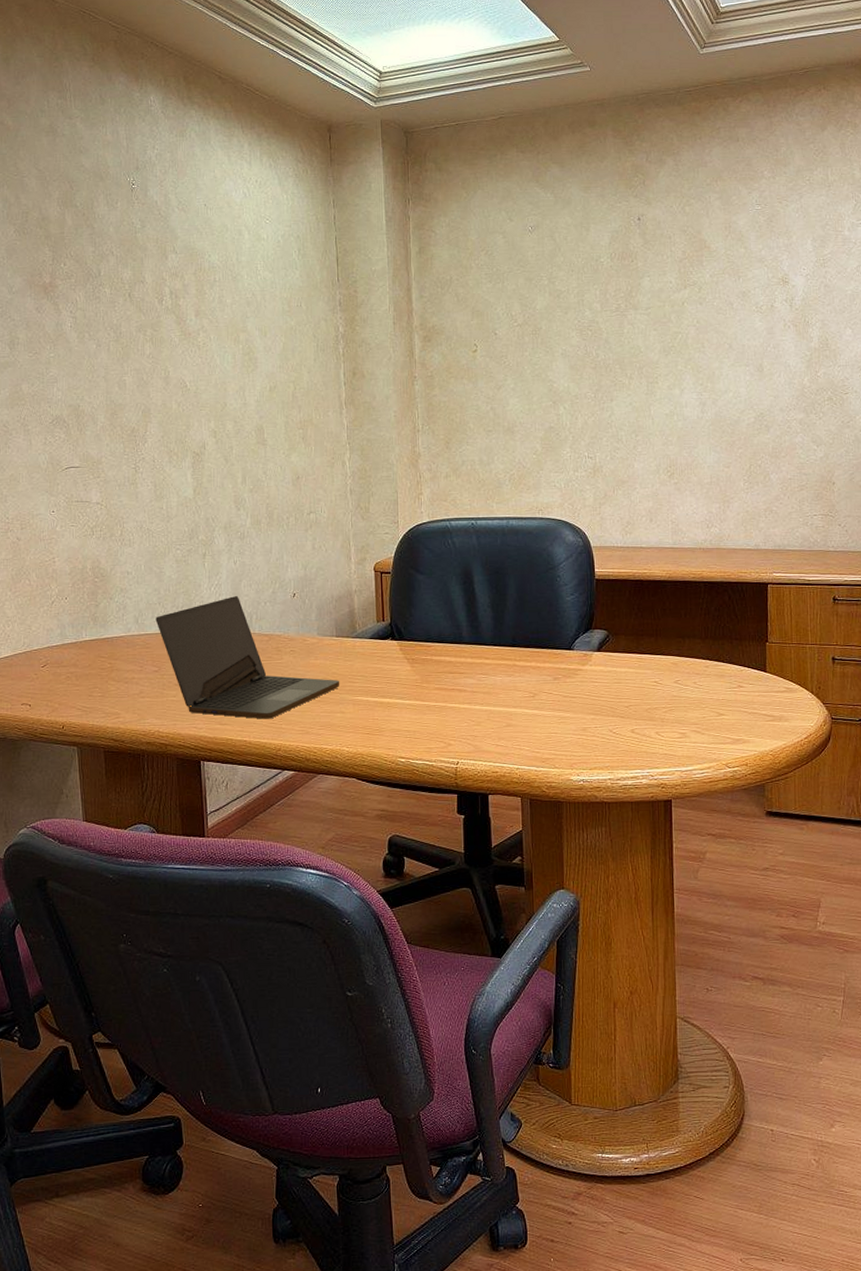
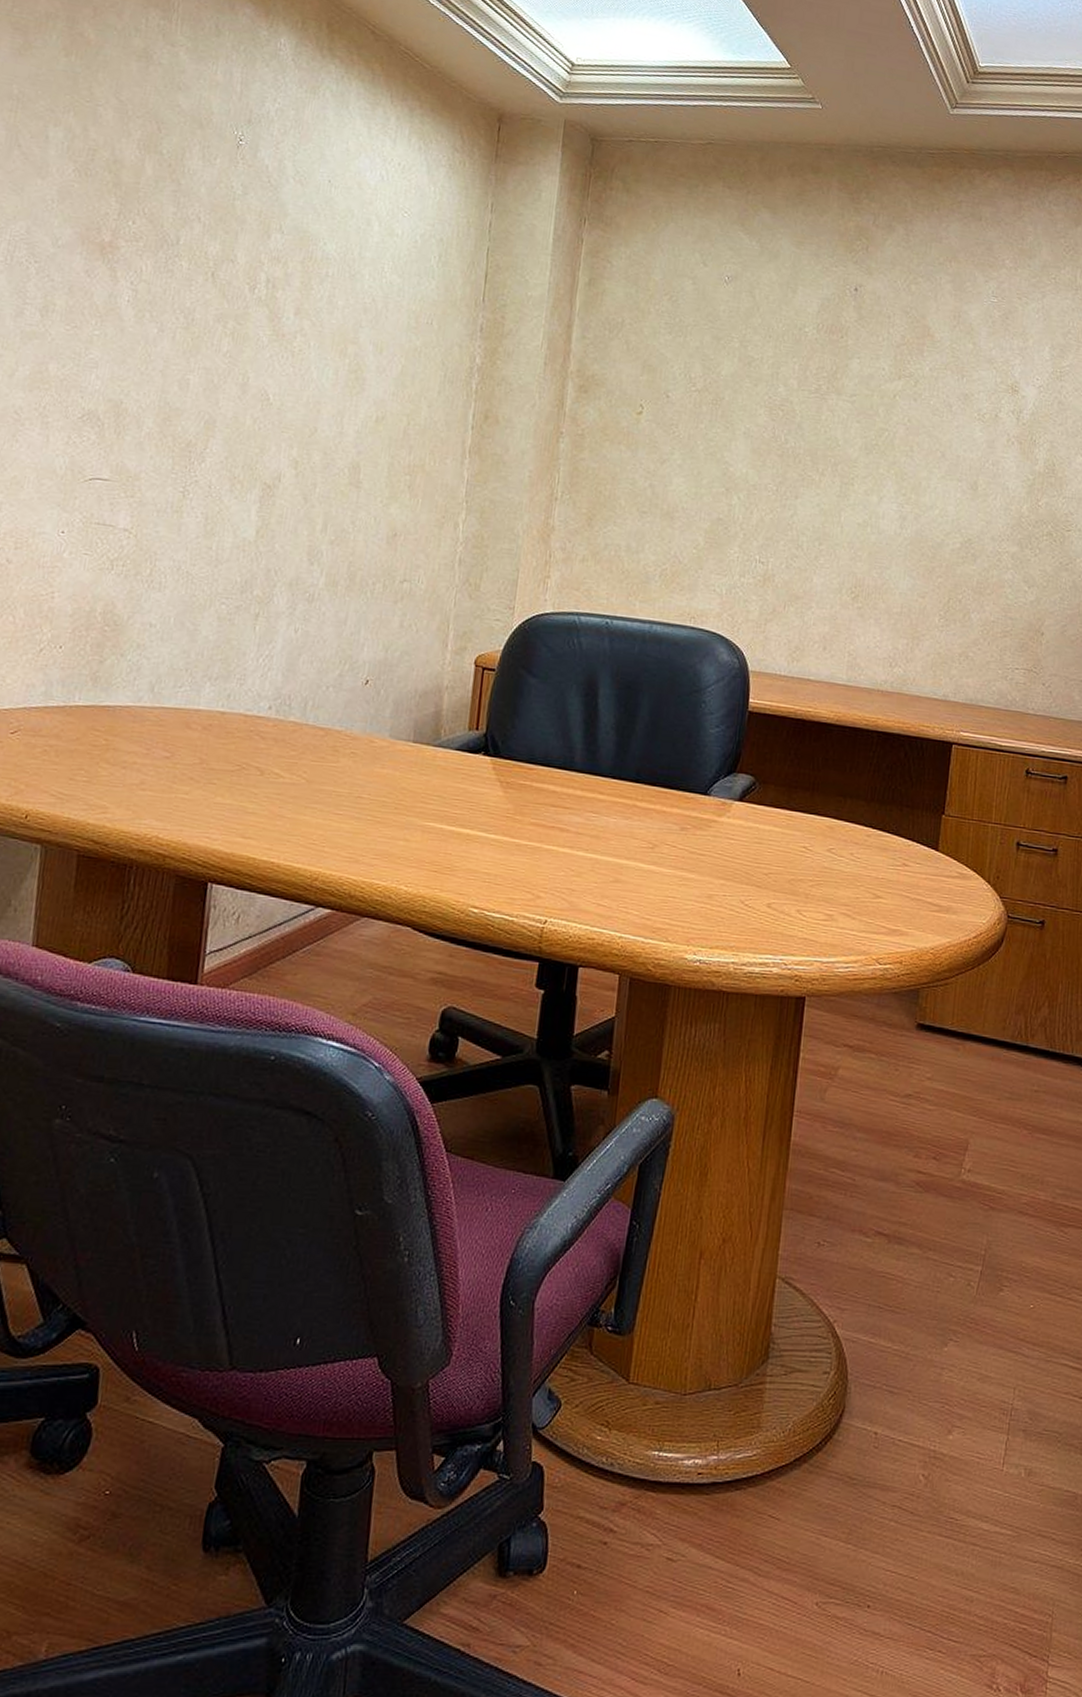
laptop: present [155,595,340,719] -> none [177,672,410,838]

